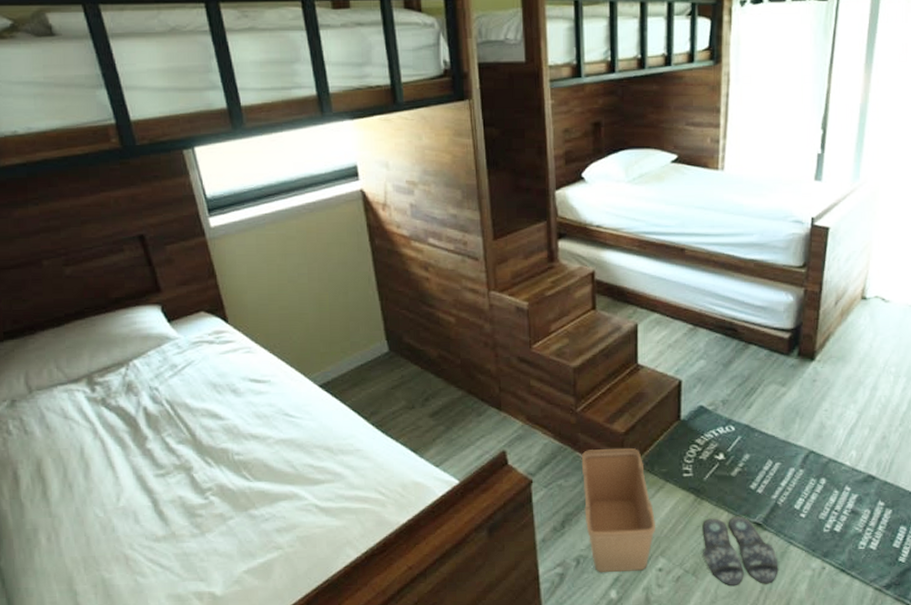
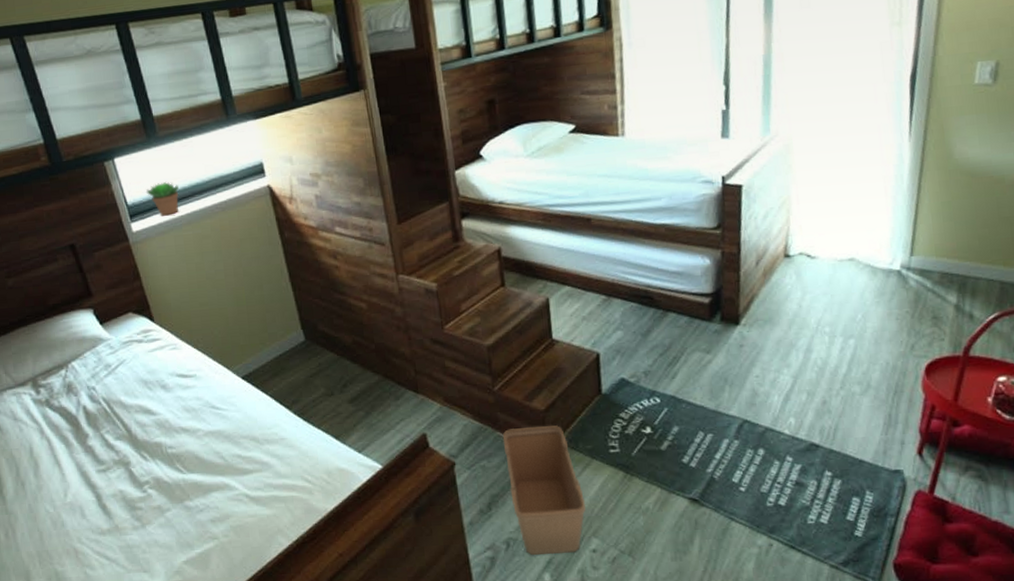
succulent plant: none [227,176,264,213] -> present [145,181,179,216]
slippers: present [702,516,779,587] -> none [635,492,722,567]

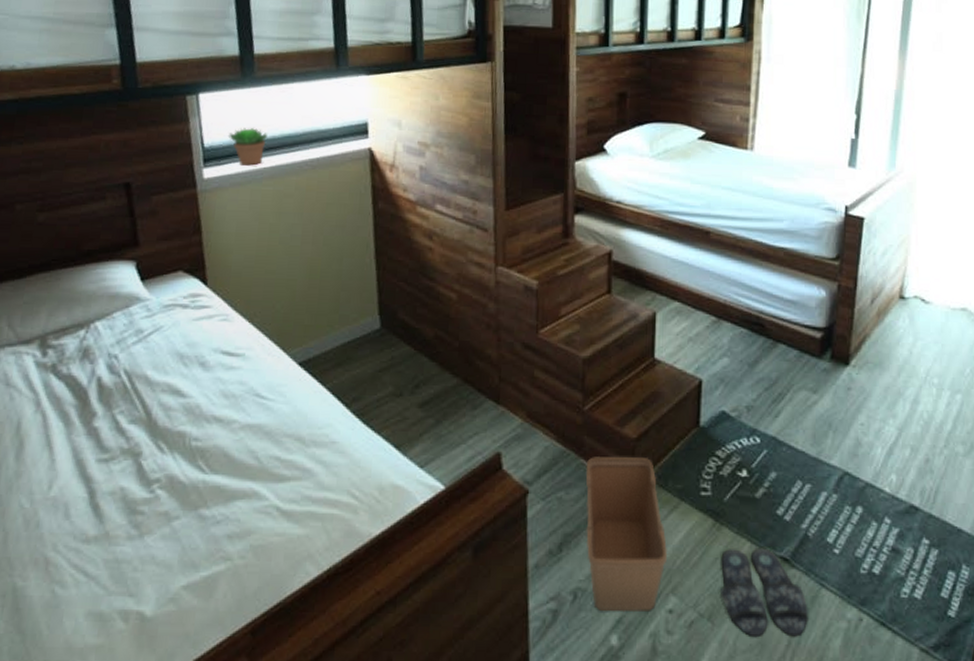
slippers: none [635,492,722,567] -> present [721,548,808,638]

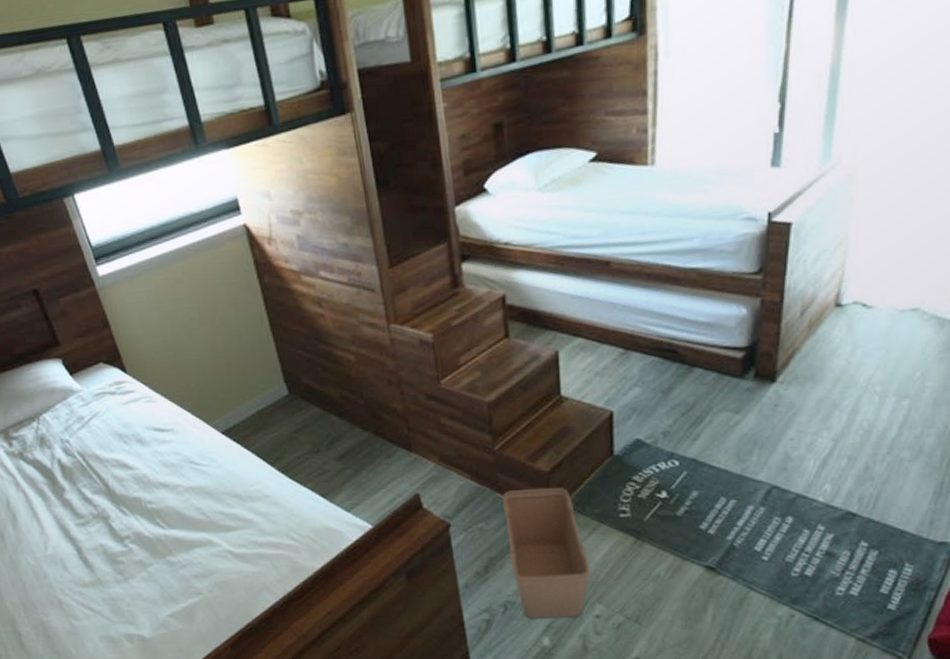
succulent plant: present [227,127,267,166] -> none [110,220,147,259]
slippers: present [721,548,808,638] -> none [644,559,737,635]

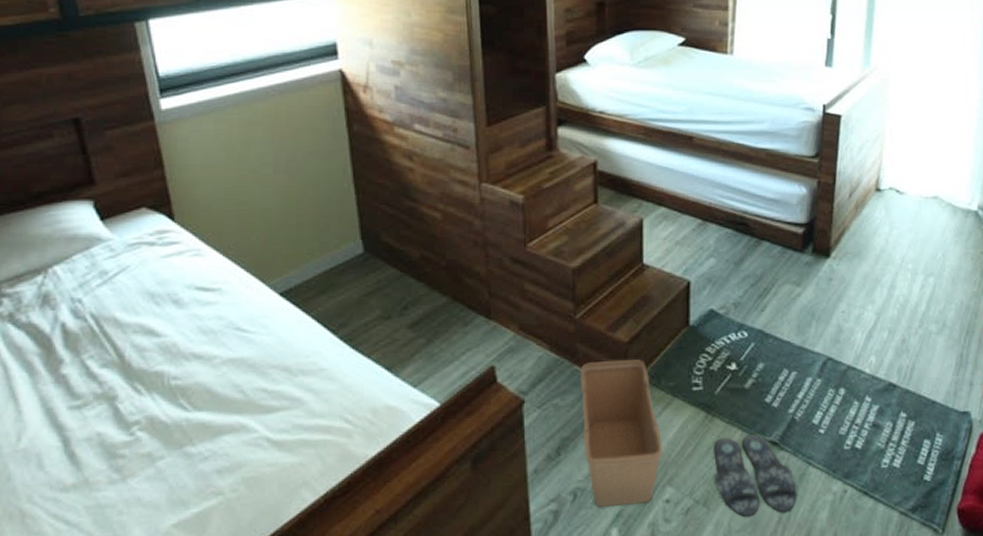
slippers: none [644,559,737,635] -> present [714,434,797,518]

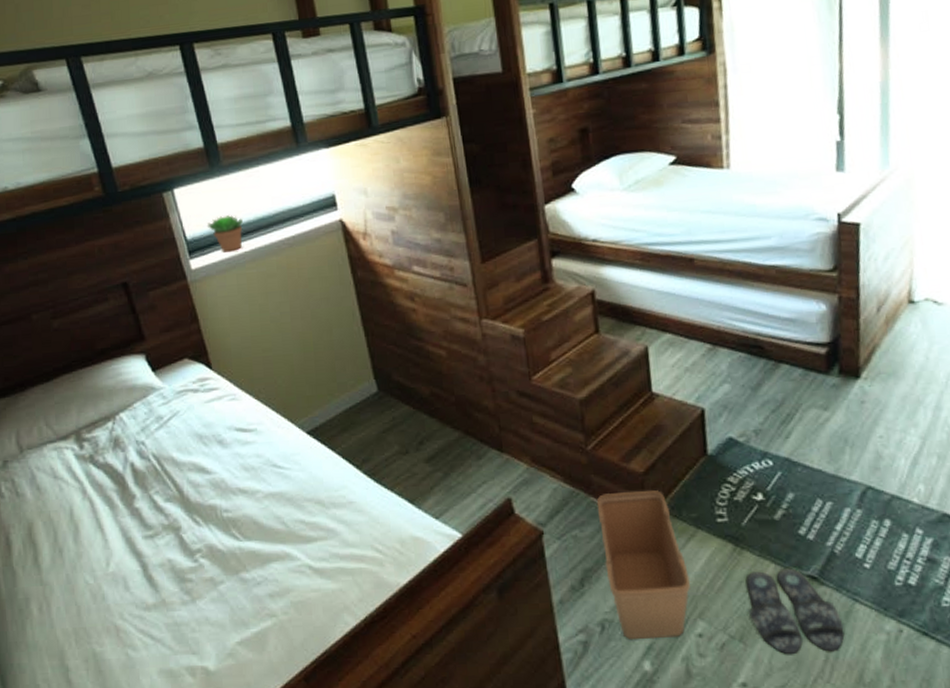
succulent plant: none [184,53,228,94] -> present [206,214,243,252]

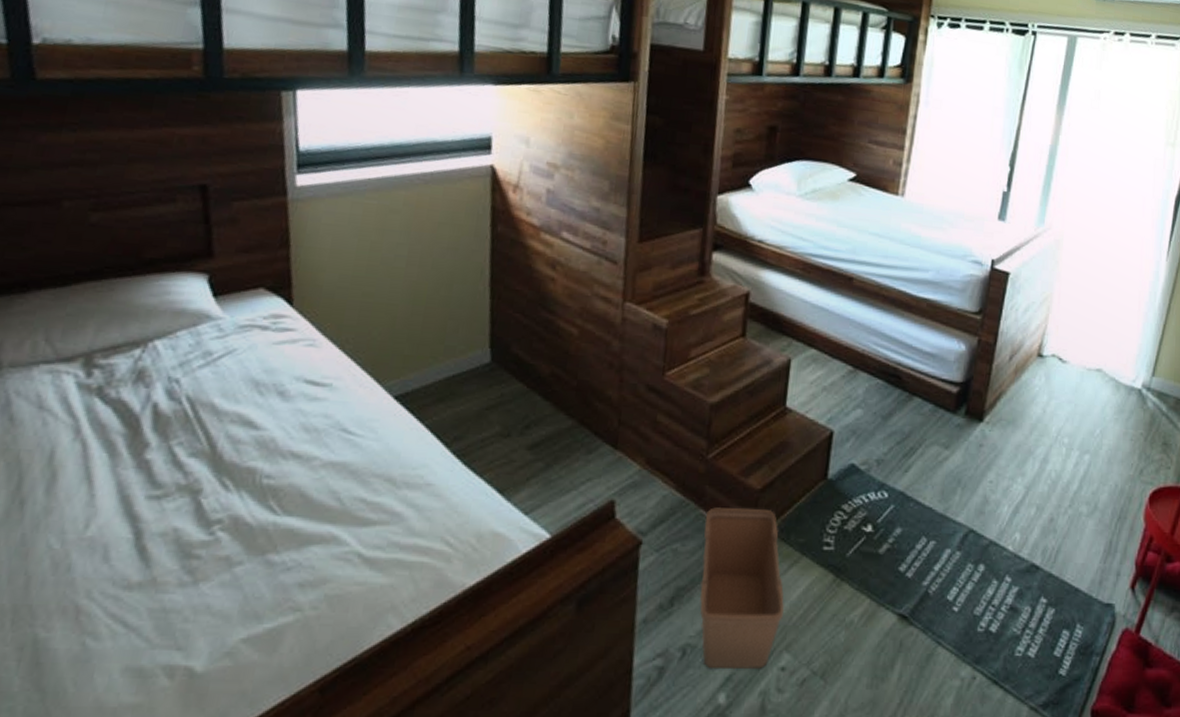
succulent plant: present [206,214,243,252] -> none [328,132,375,175]
slippers: present [745,568,845,655] -> none [836,605,923,696]

